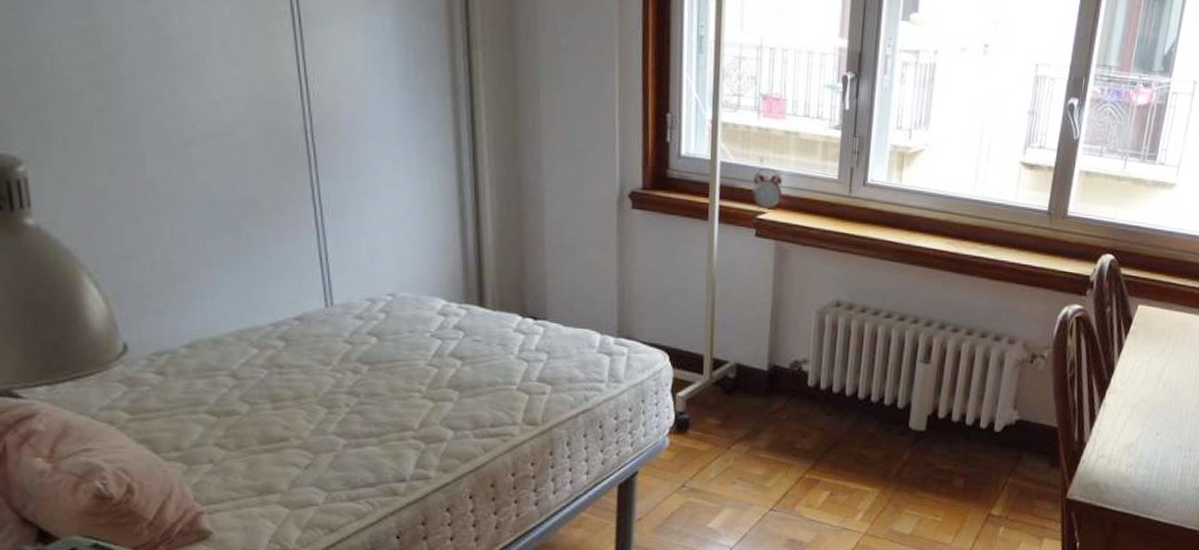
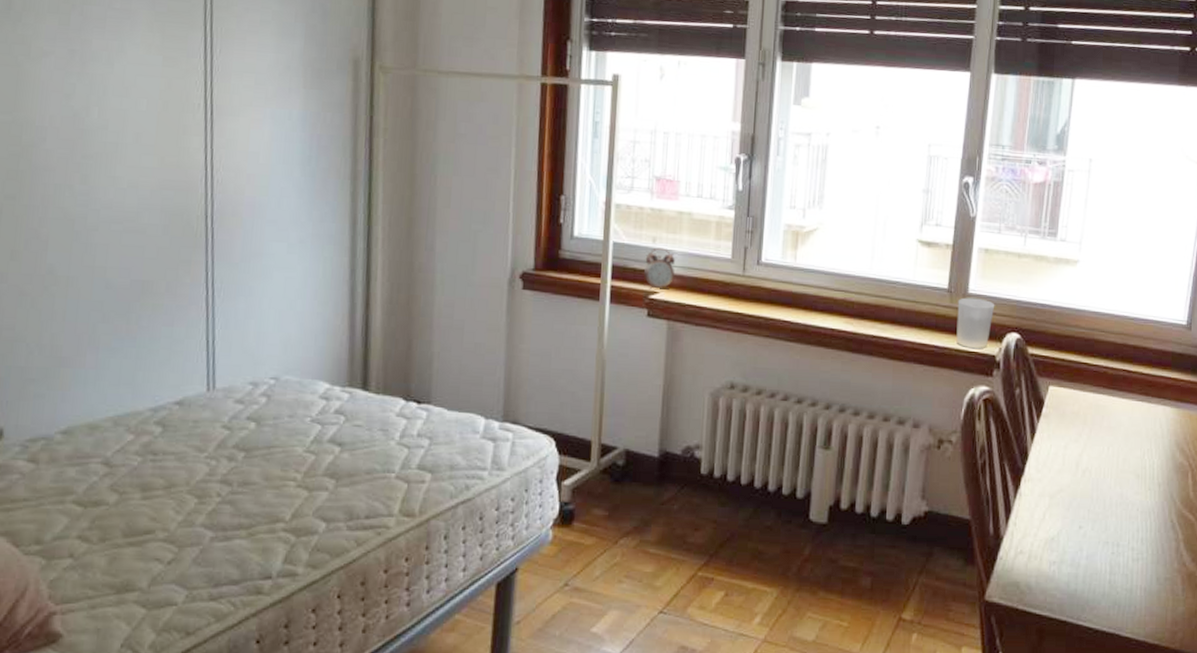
candle holder: none [1053,220,1092,270] -> present [956,297,995,349]

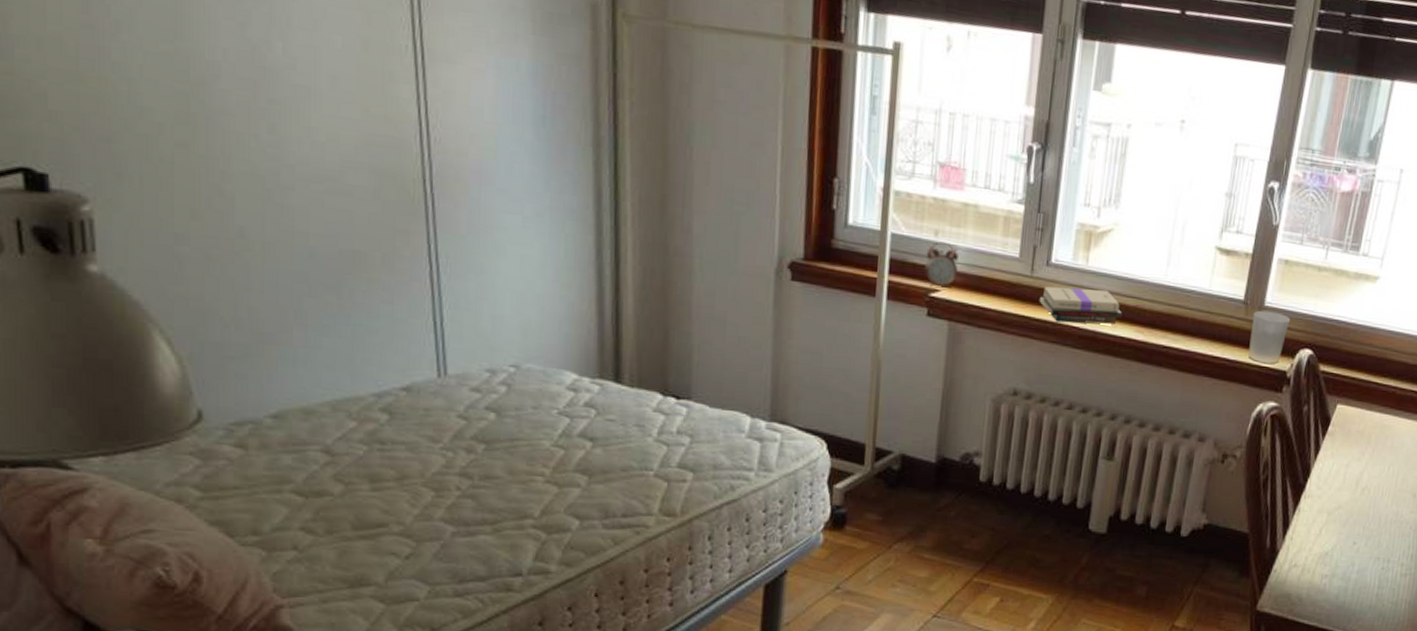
books: none [751,284,832,318] -> present [1039,286,1123,325]

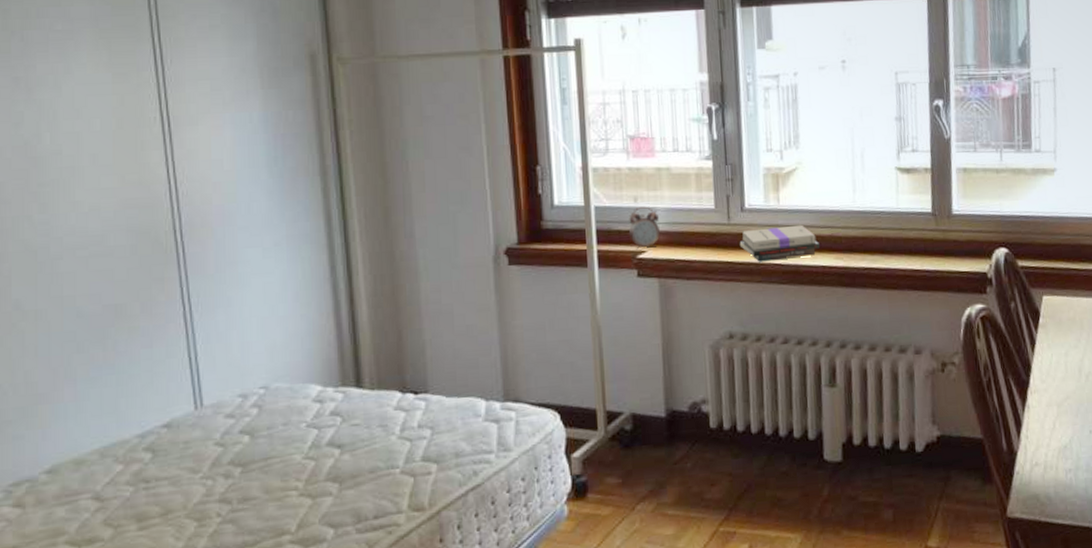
candle holder: present [1248,310,1291,364] -> none [943,218,980,269]

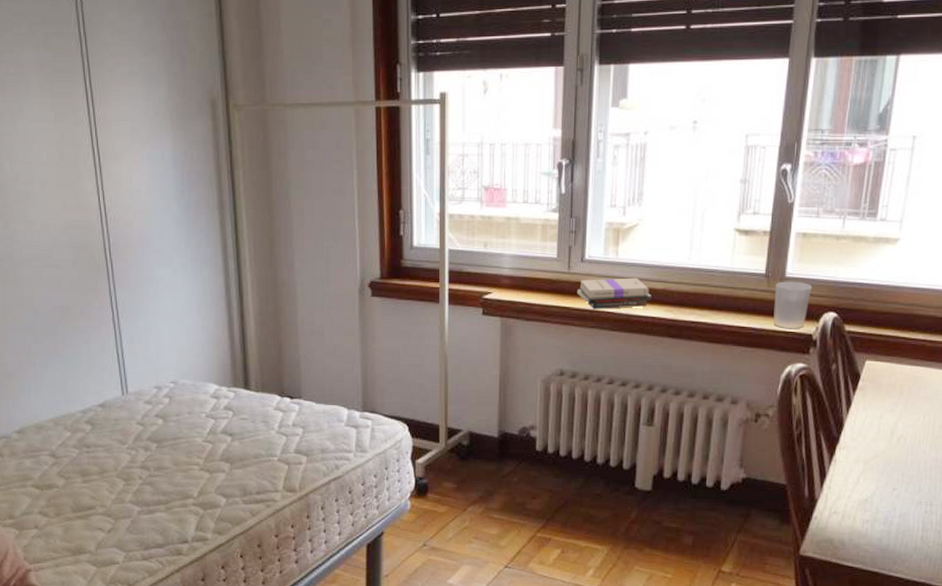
alarm clock: present [629,206,660,250] -> none [478,252,505,291]
candle holder: none [943,218,980,269] -> present [773,281,813,329]

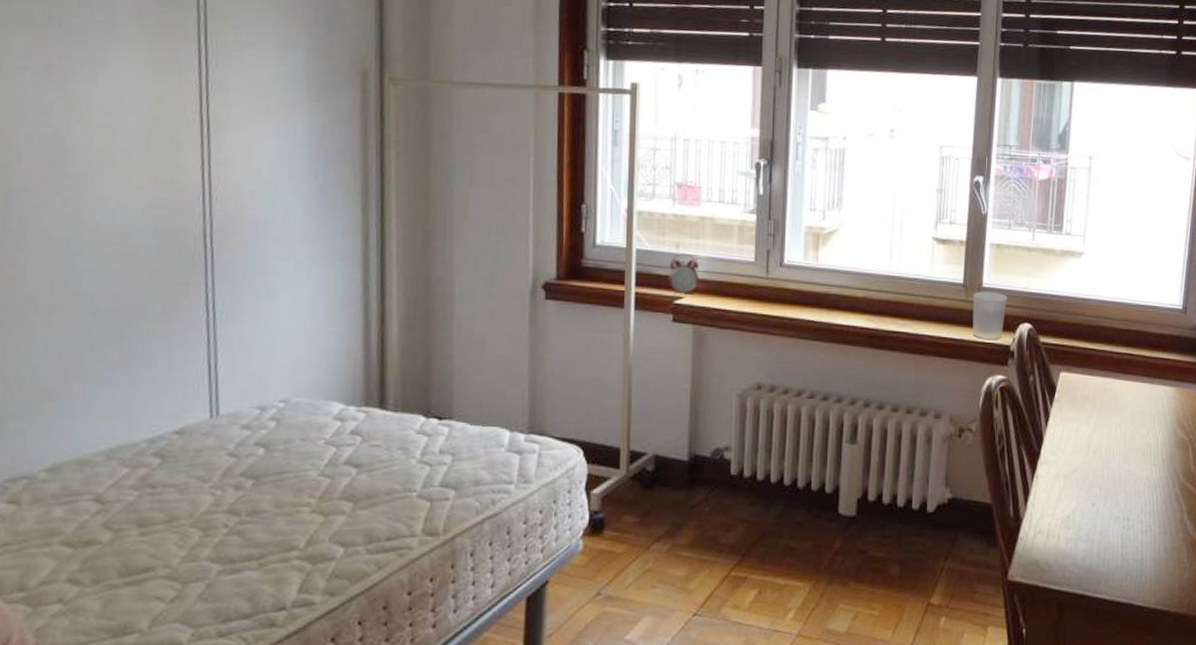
alarm clock: none [478,252,505,291] -> present [668,253,699,295]
books: present [577,277,653,309] -> none [775,284,854,317]

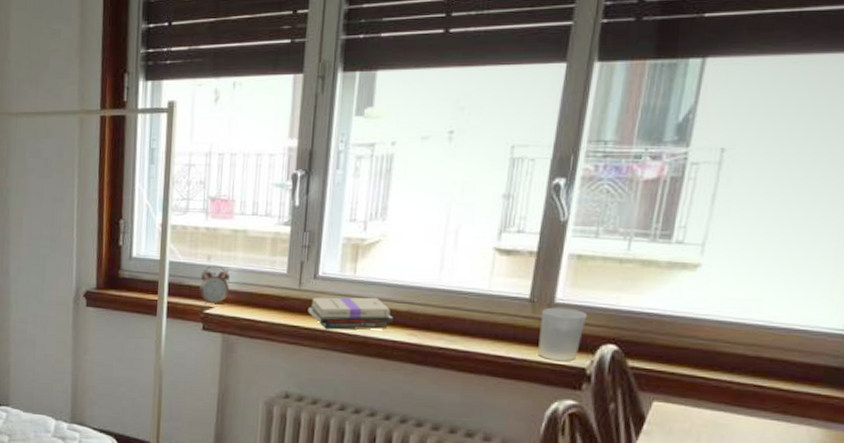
books: none [775,284,854,317] -> present [307,297,394,330]

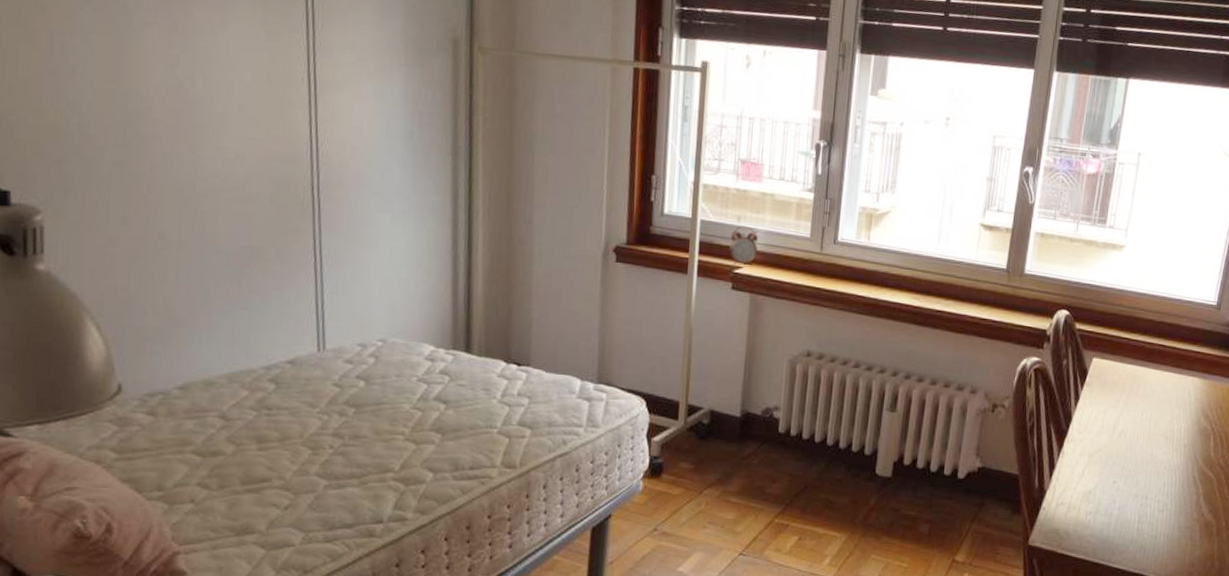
books: present [307,297,394,330] -> none [828,261,901,293]
candle holder: present [538,307,588,362] -> none [1012,277,1048,324]

